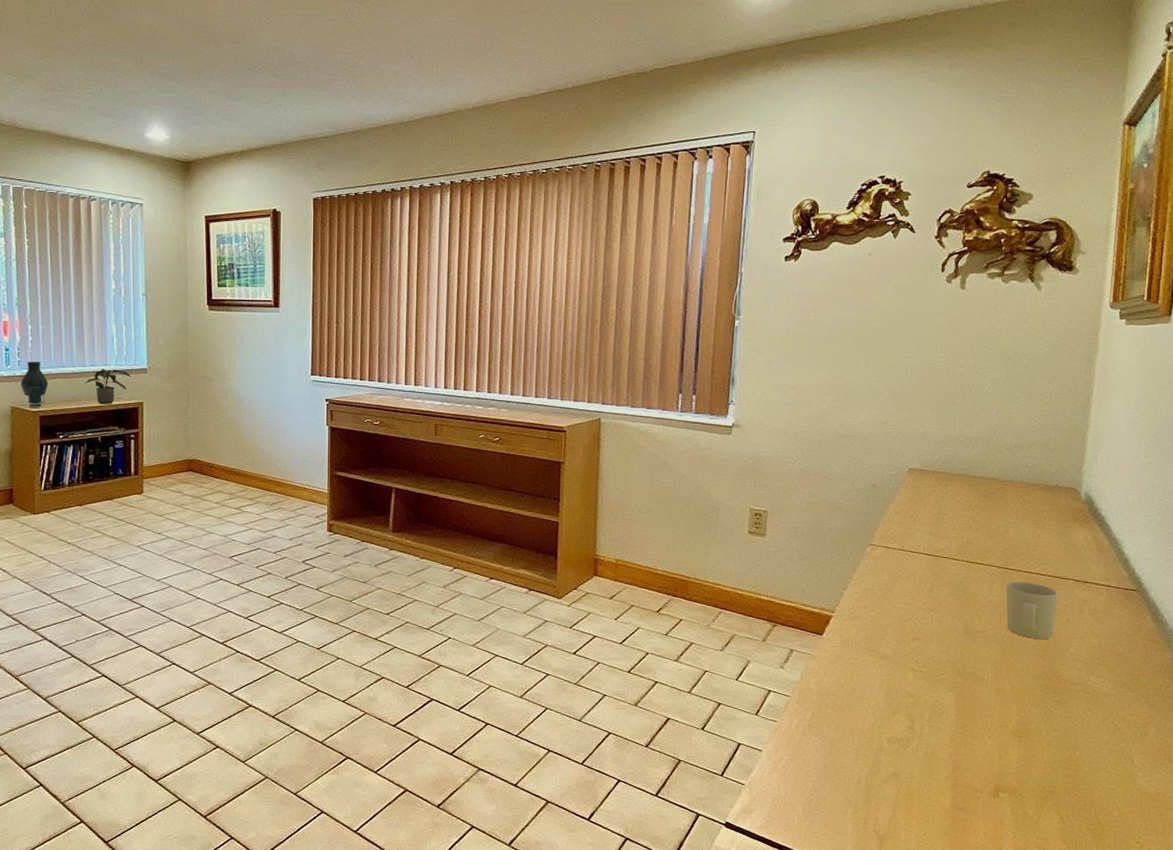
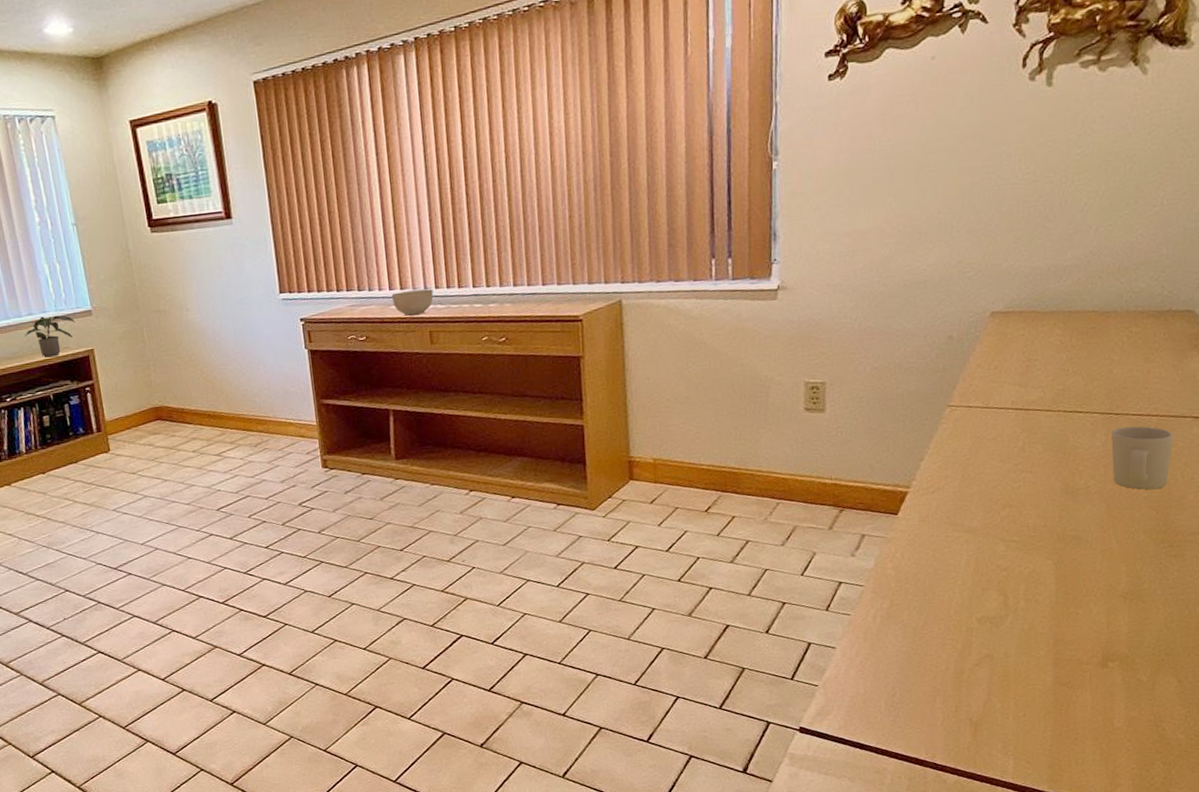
bowl: none [406,387,442,409] -> present [391,289,434,316]

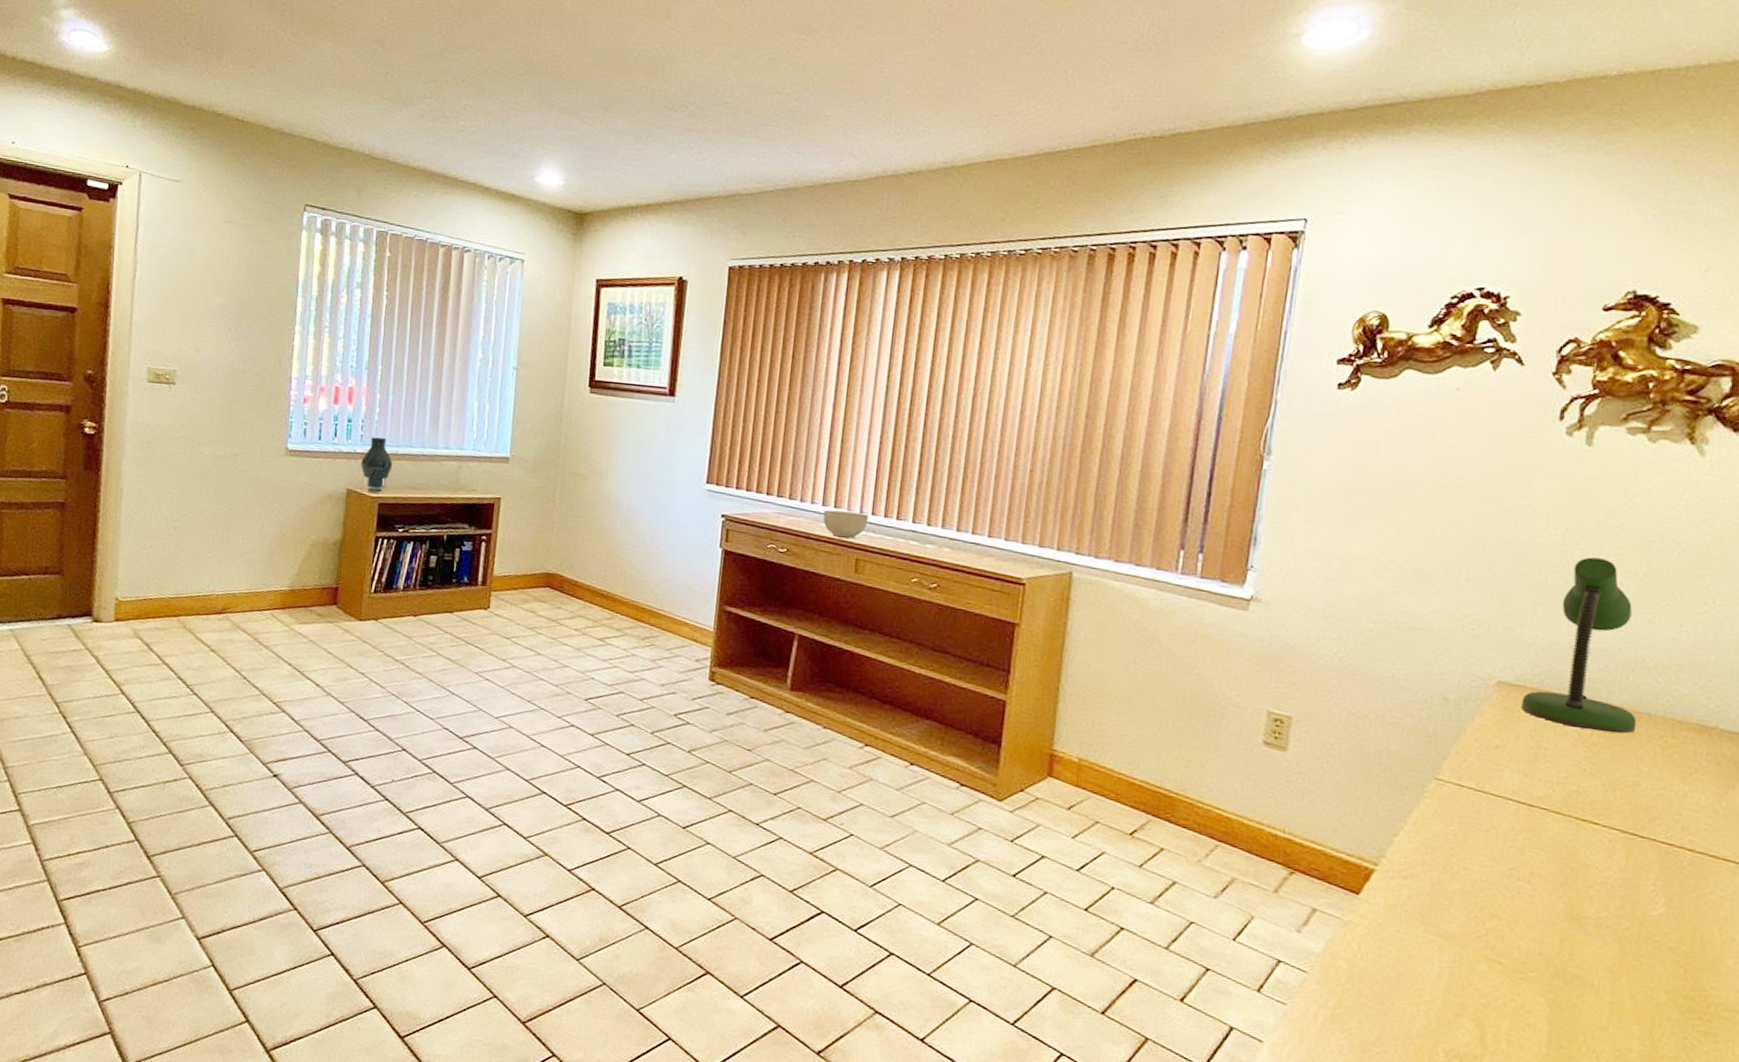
potted plant: present [24,316,75,358] -> none [434,453,490,497]
desk lamp: none [1013,185,1107,337] -> present [1521,557,1637,734]
mug: present [1111,426,1174,490] -> none [1631,854,1712,943]

